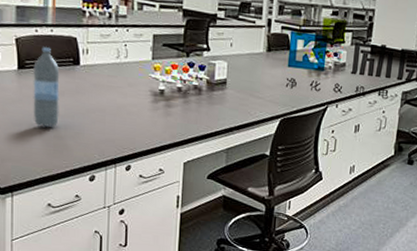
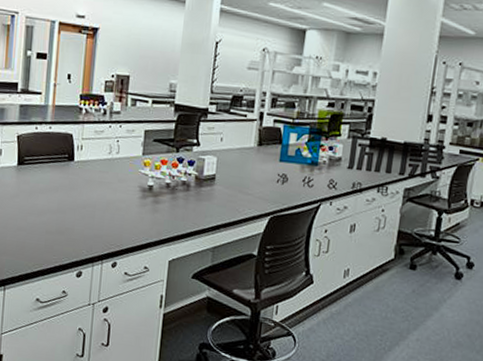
water bottle: present [33,46,60,127] -> none [28,142,55,222]

